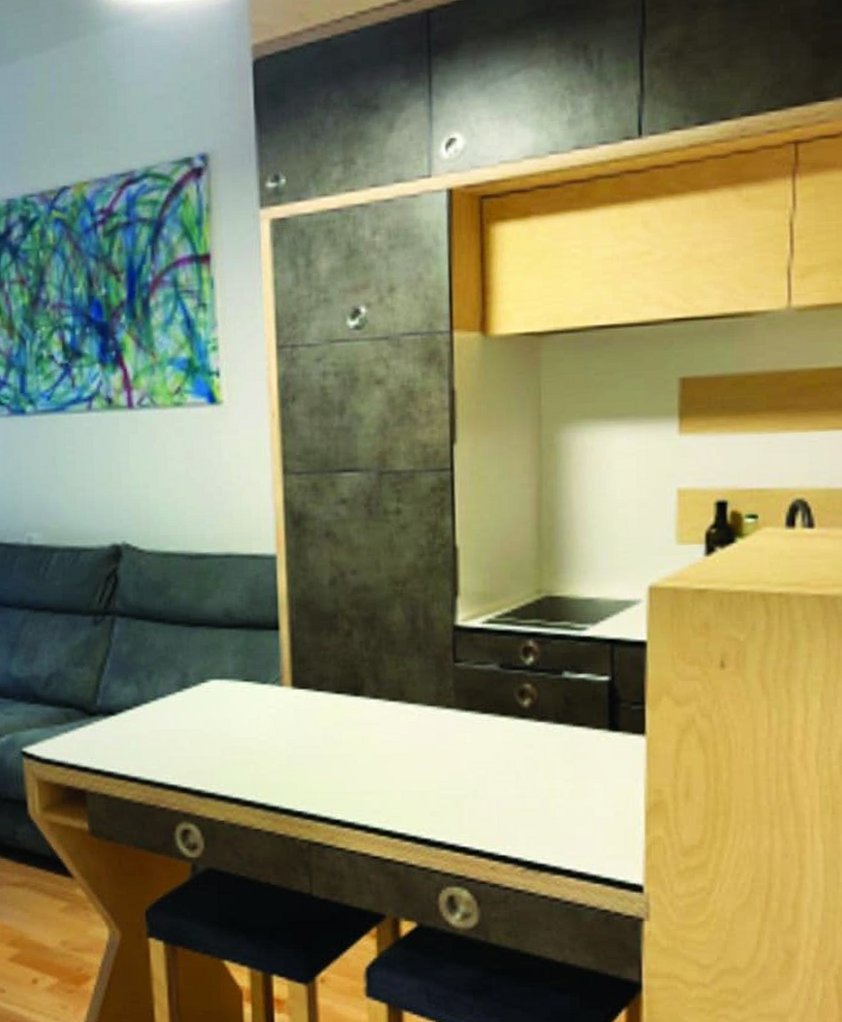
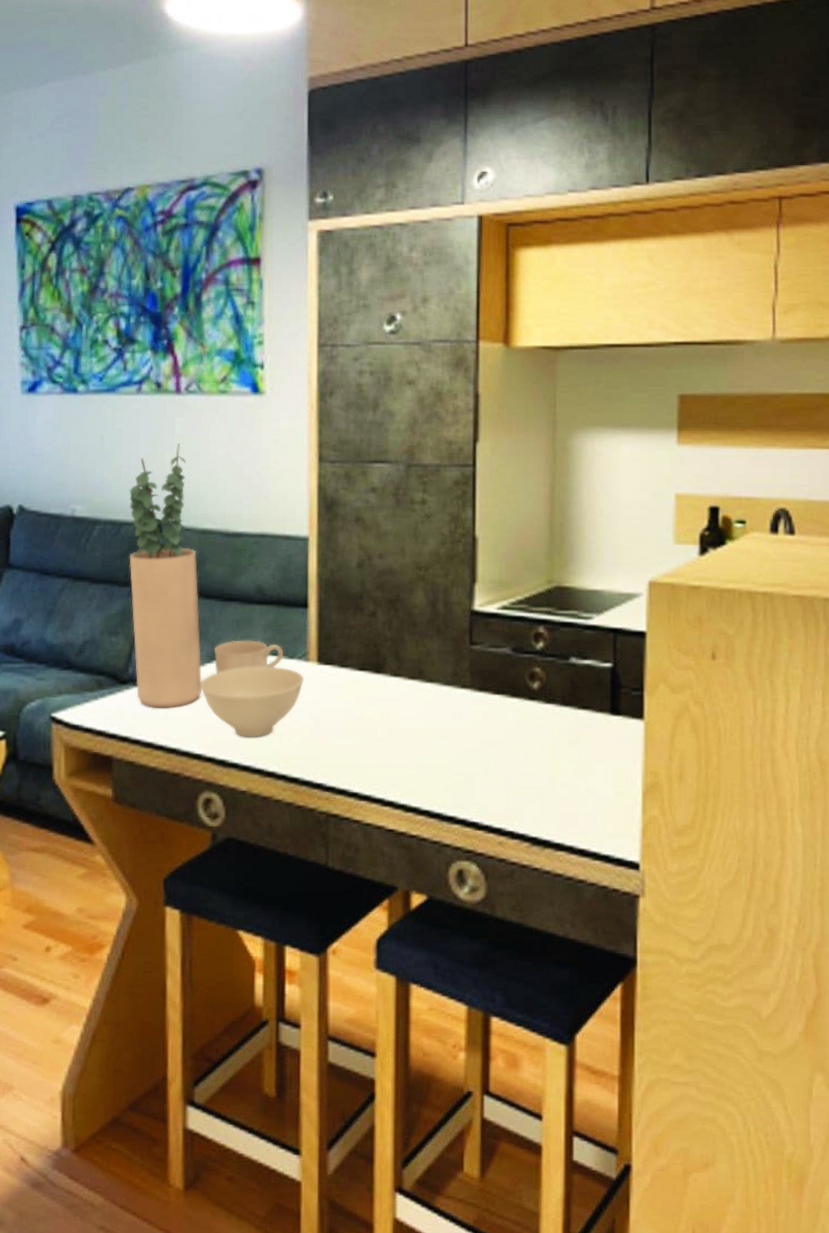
vase: none [85,462,174,739] -> present [129,443,203,708]
bowl: none [171,693,278,766] -> present [201,667,304,738]
teacup: none [183,666,256,702] -> present [213,640,283,674]

